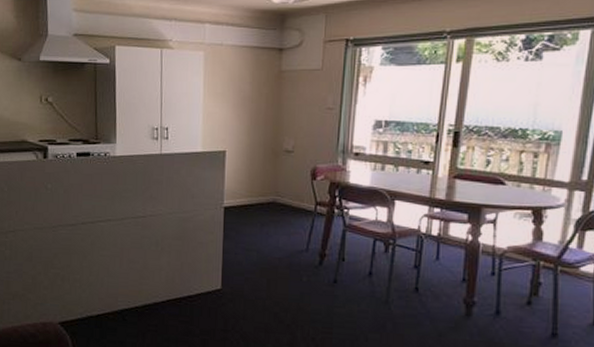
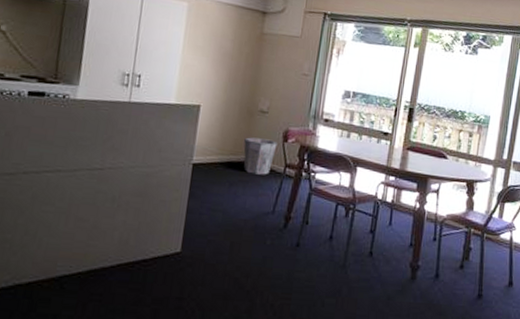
waste bin: none [272,178,306,214] -> present [243,137,277,175]

